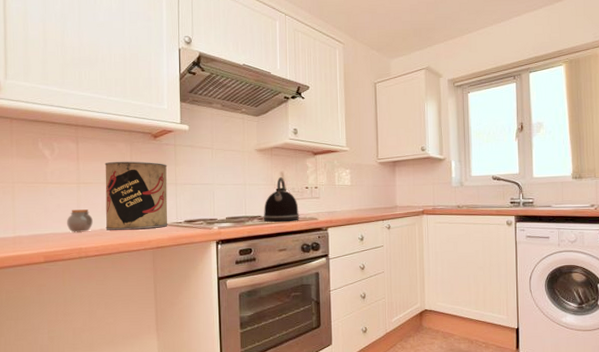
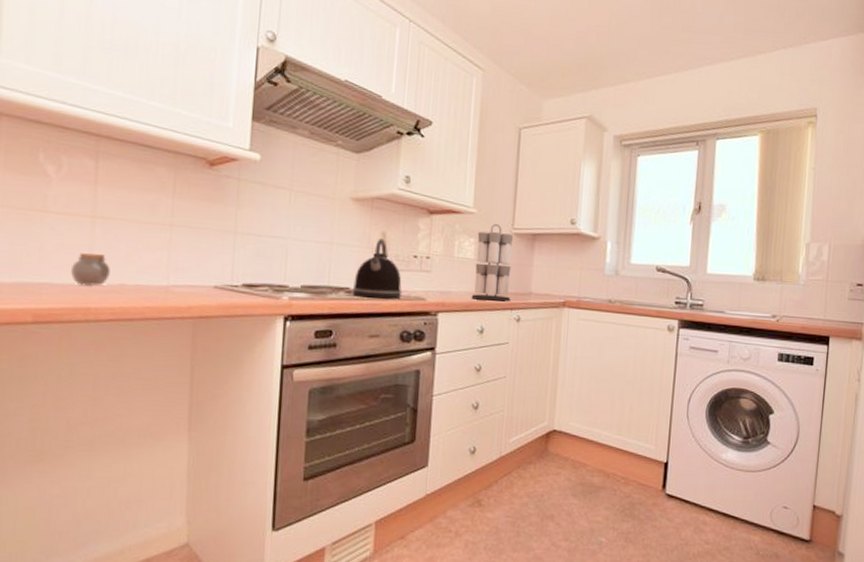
tin can: present [105,161,168,230] -> none [127,191,226,291]
spice rack: none [351,156,381,215] -> present [471,223,514,302]

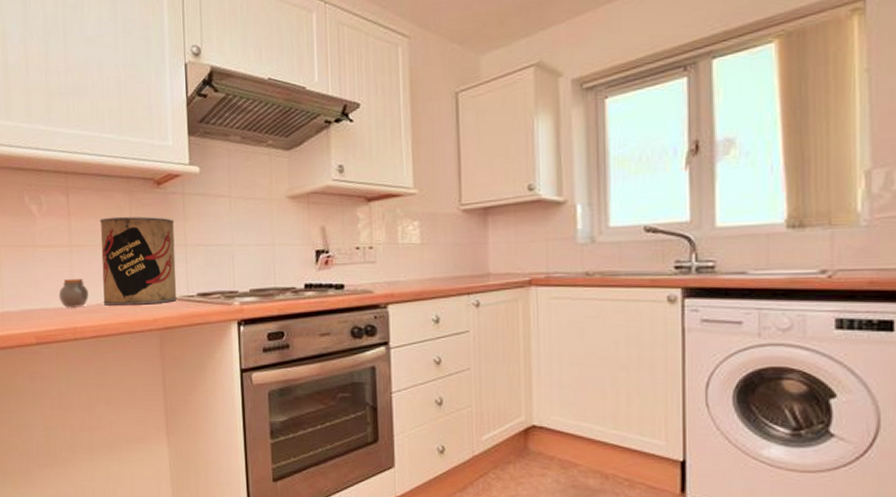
tin can: none [127,191,226,291] -> present [99,216,177,306]
kettle: present [352,238,403,299] -> none [298,234,349,296]
spice rack: present [471,223,514,302] -> none [421,201,466,287]

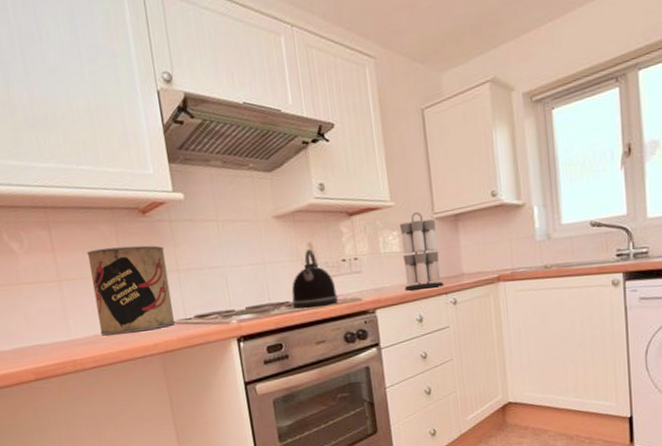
jar: present [58,279,90,308] -> none [52,312,85,342]
kettle: none [298,234,349,296] -> present [291,249,339,309]
spice rack: none [421,201,466,287] -> present [399,211,444,291]

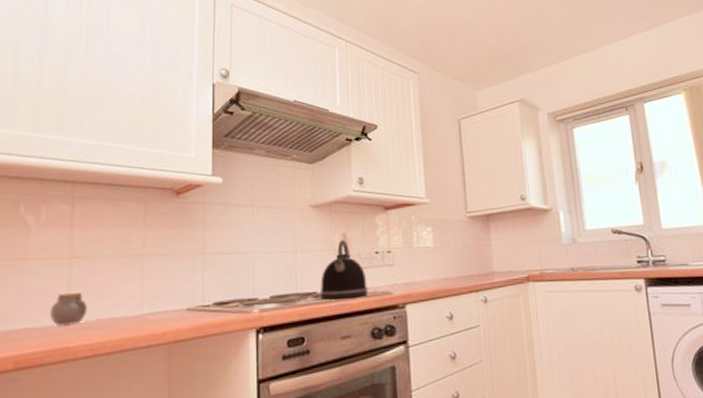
jar: none [52,312,85,342] -> present [49,293,88,326]
tin can: present [87,245,176,336] -> none [104,225,193,321]
spice rack: present [399,211,444,291] -> none [433,209,475,287]

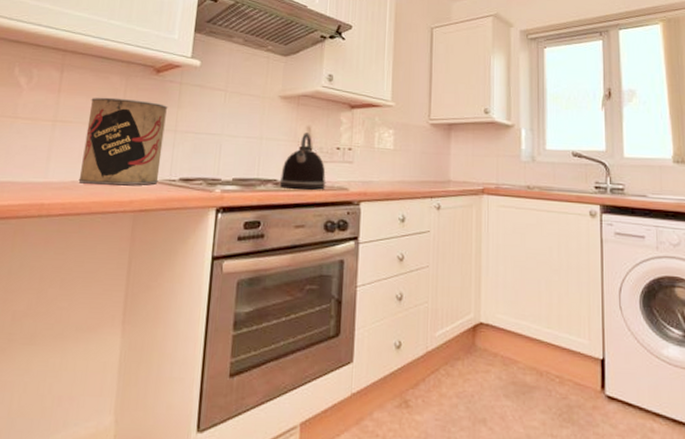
jar: present [49,293,88,326] -> none [30,153,66,183]
tin can: none [104,225,193,321] -> present [78,97,168,186]

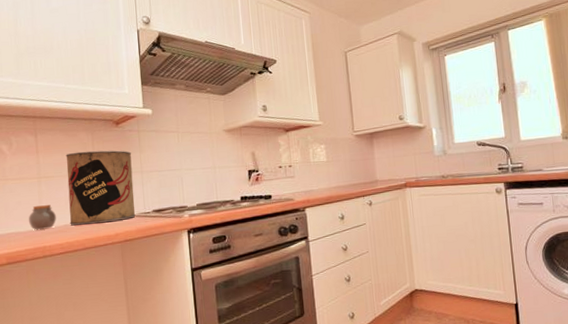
jar: none [30,153,66,183] -> present [28,205,57,230]
kettle: present [279,133,326,190] -> none [236,157,275,206]

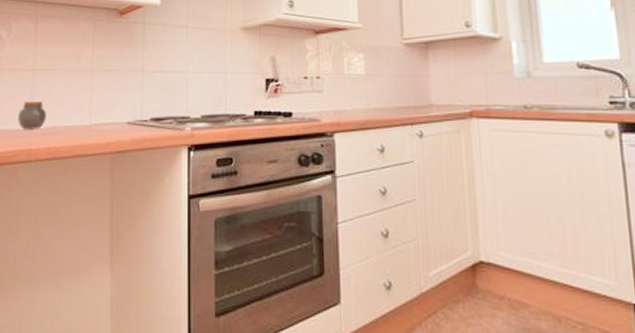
tin can: present [65,150,136,226] -> none [59,43,134,128]

